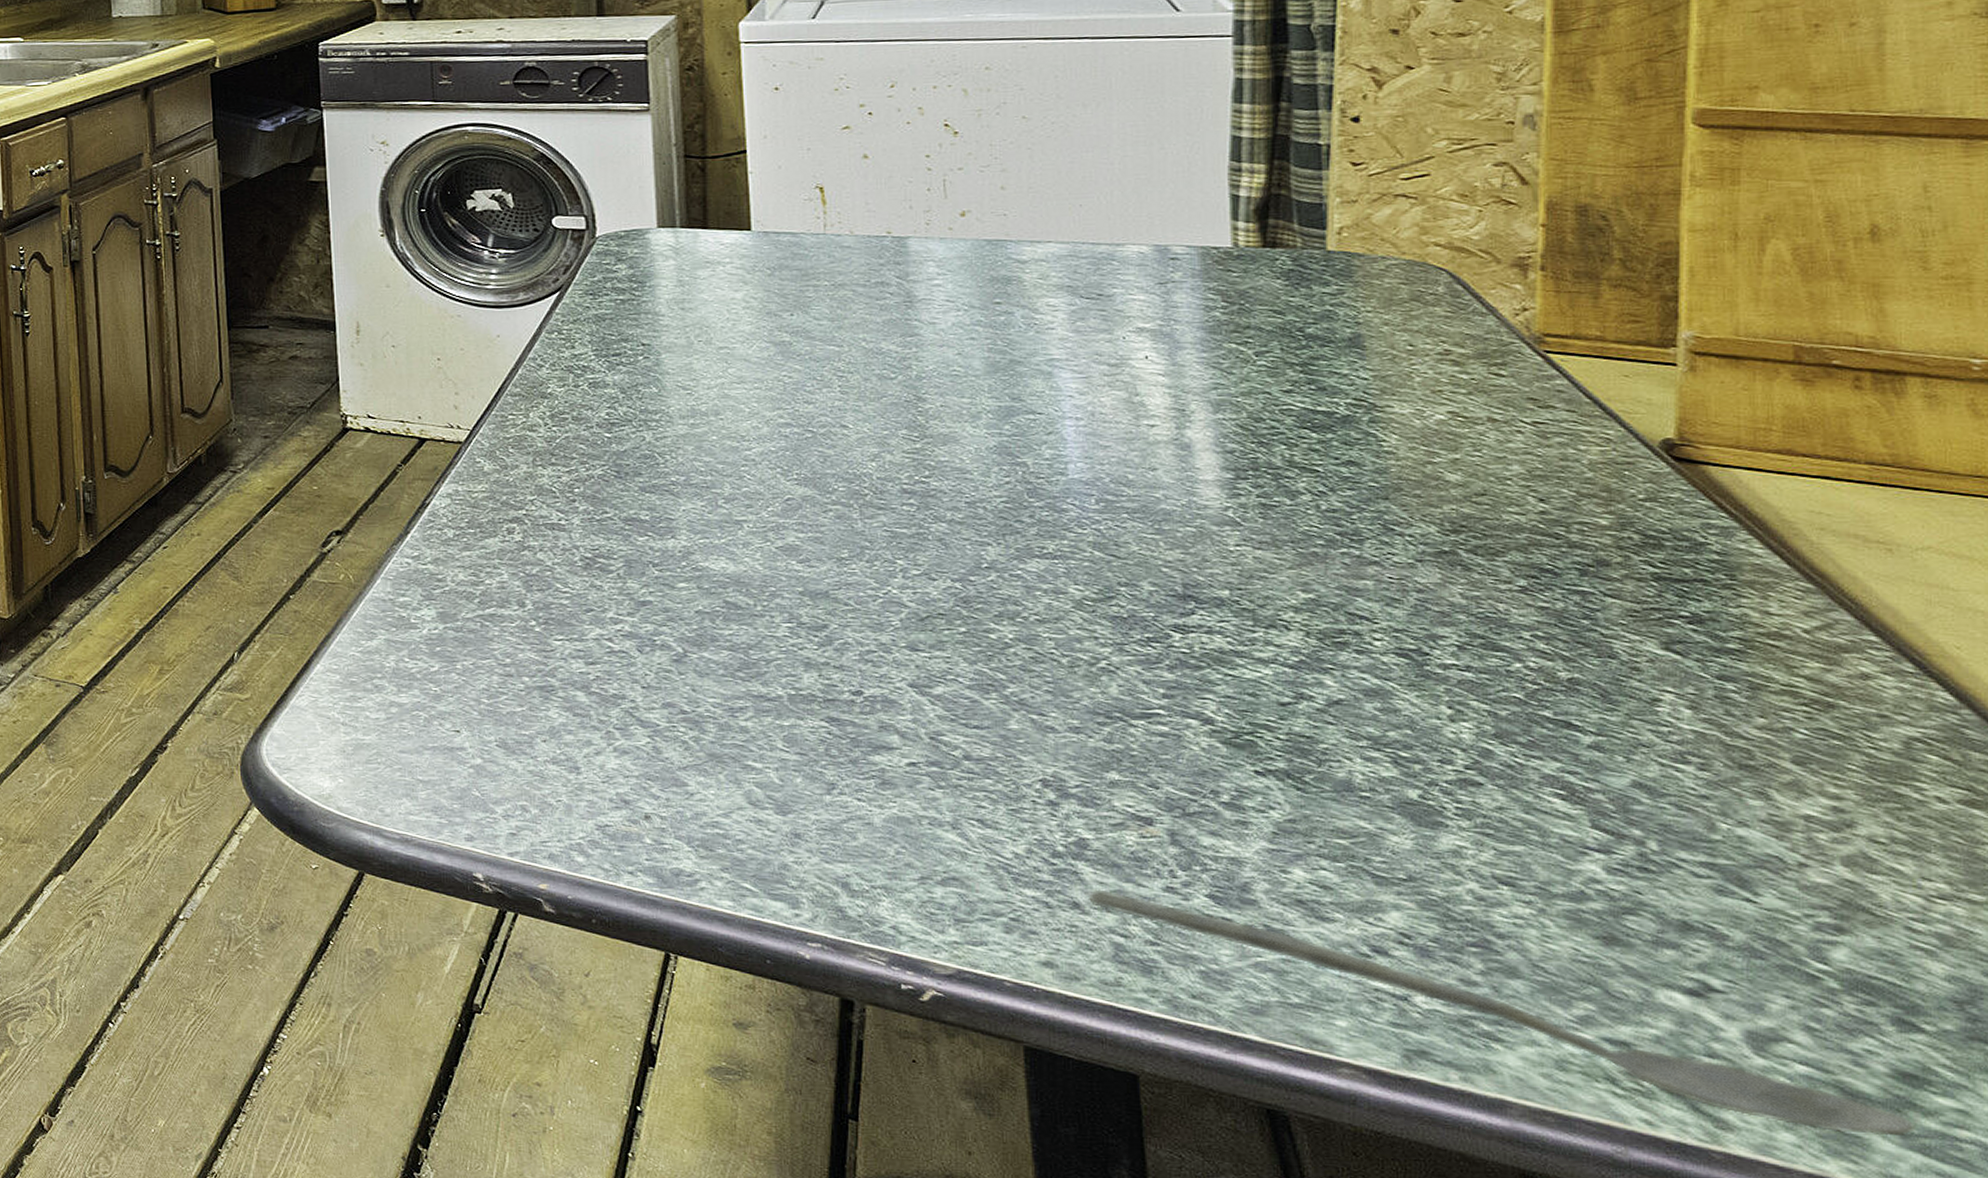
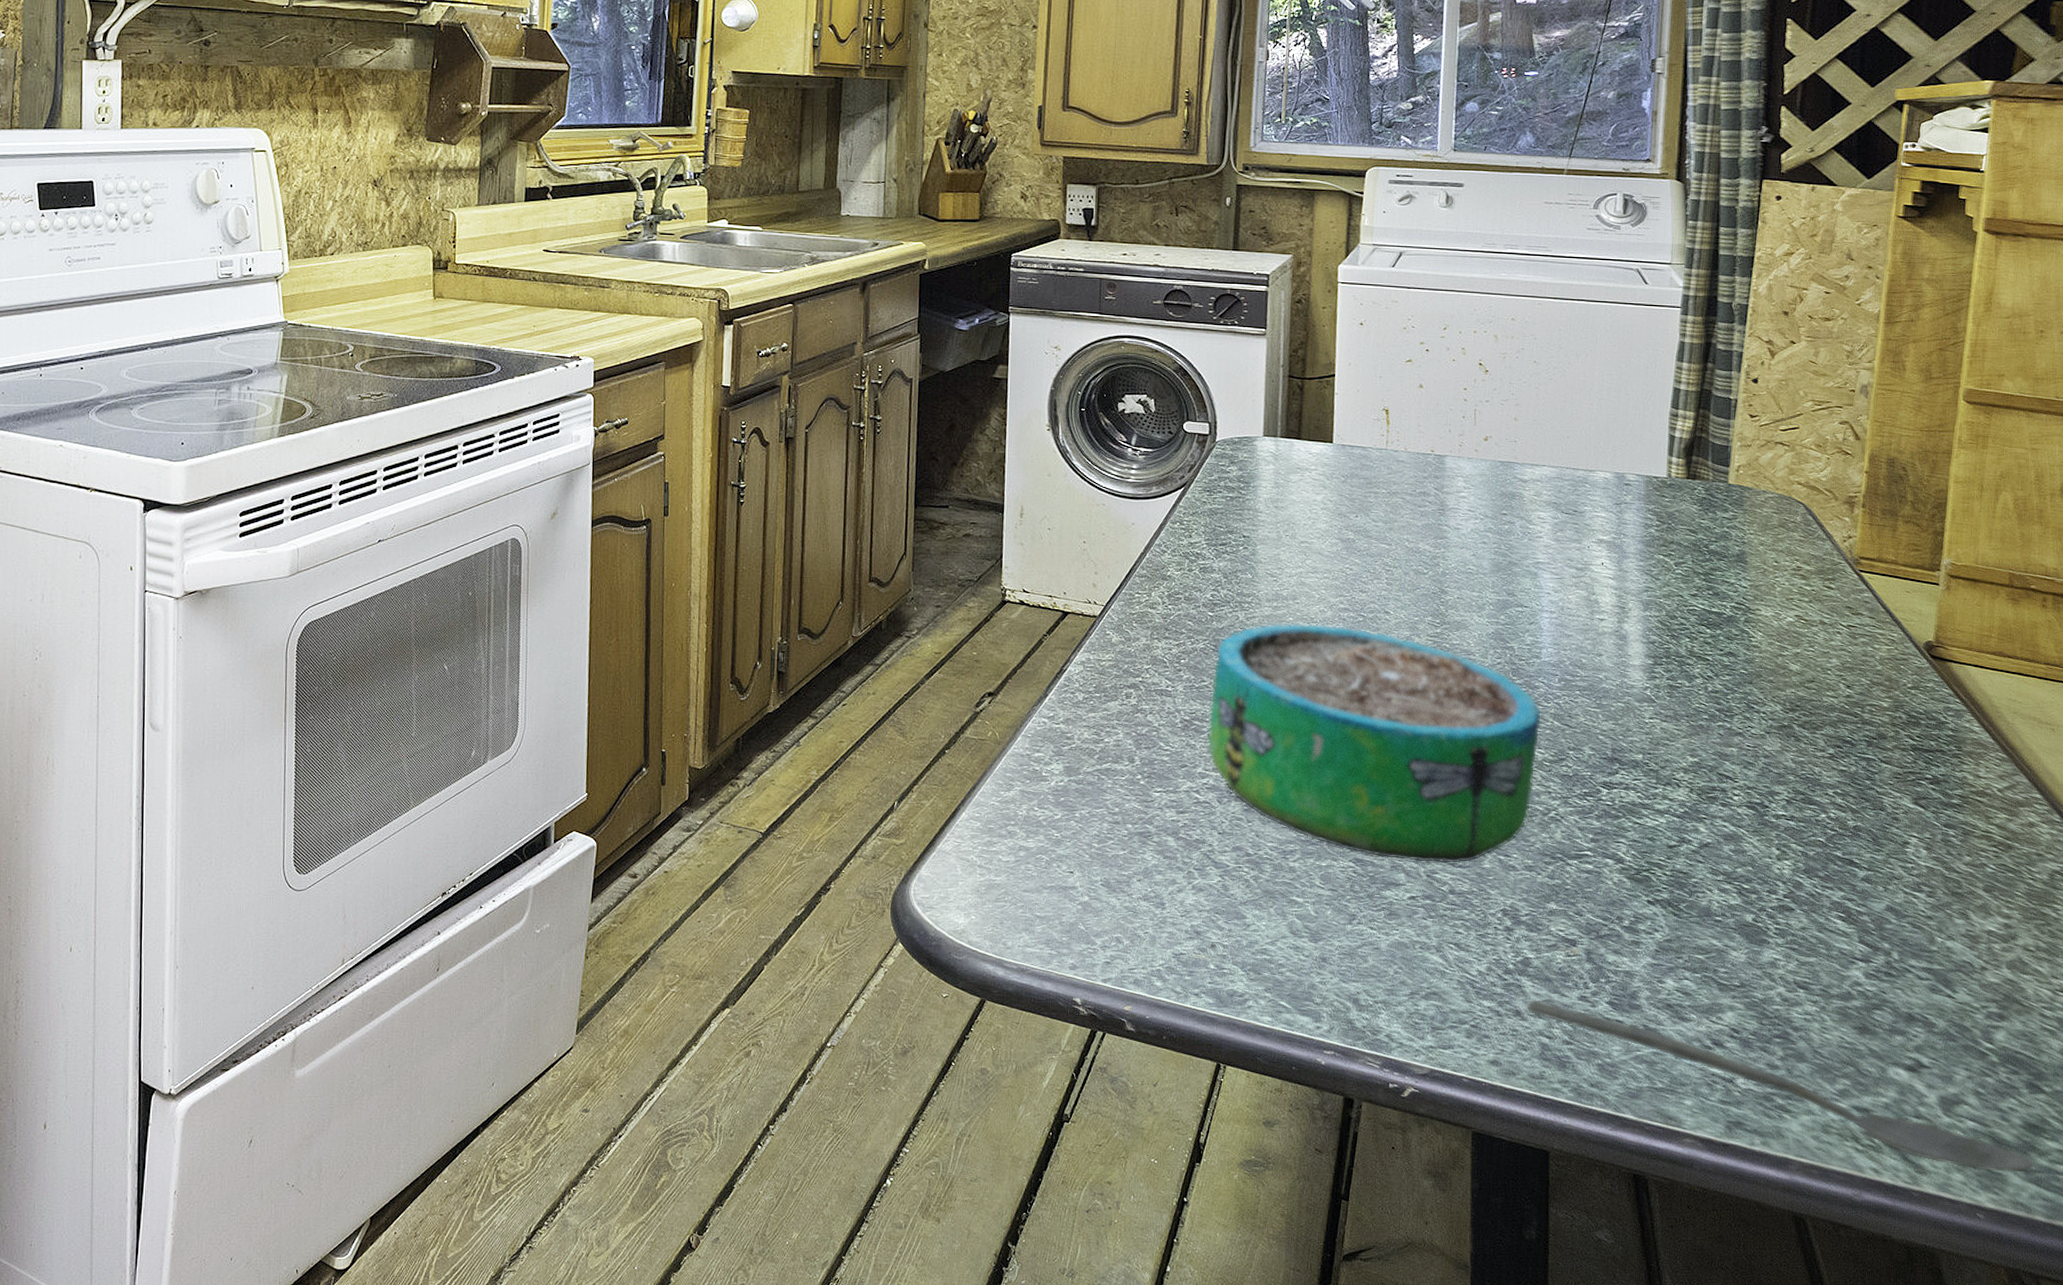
decorative bowl: none [616,442,1075,723] -> present [1207,623,1542,863]

